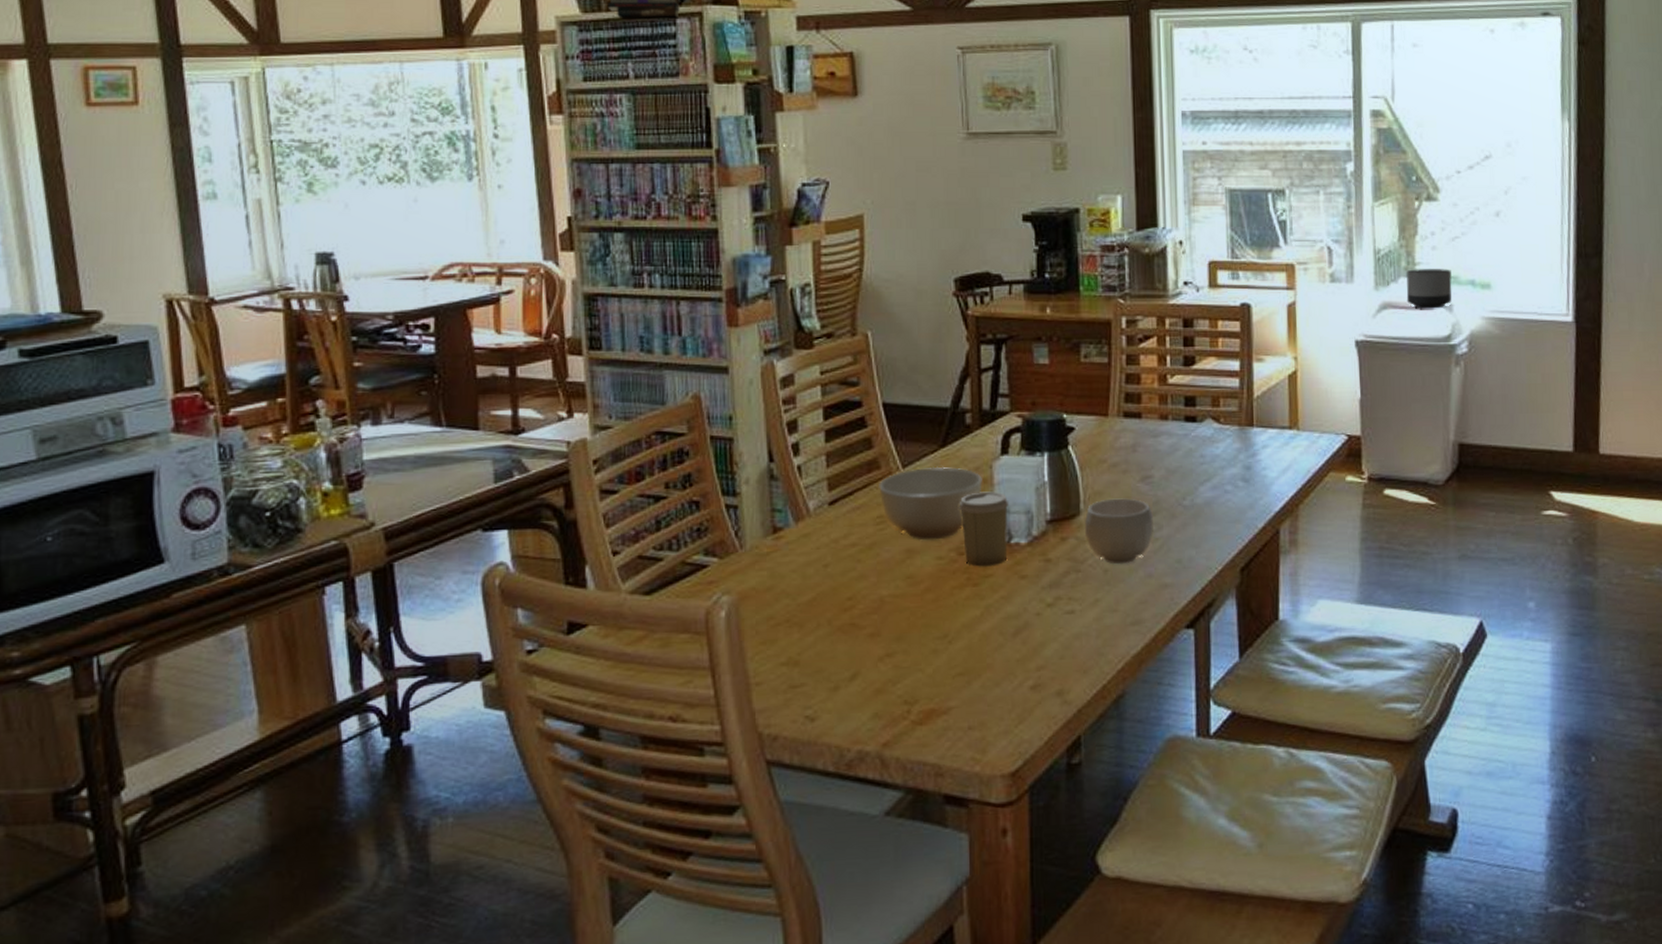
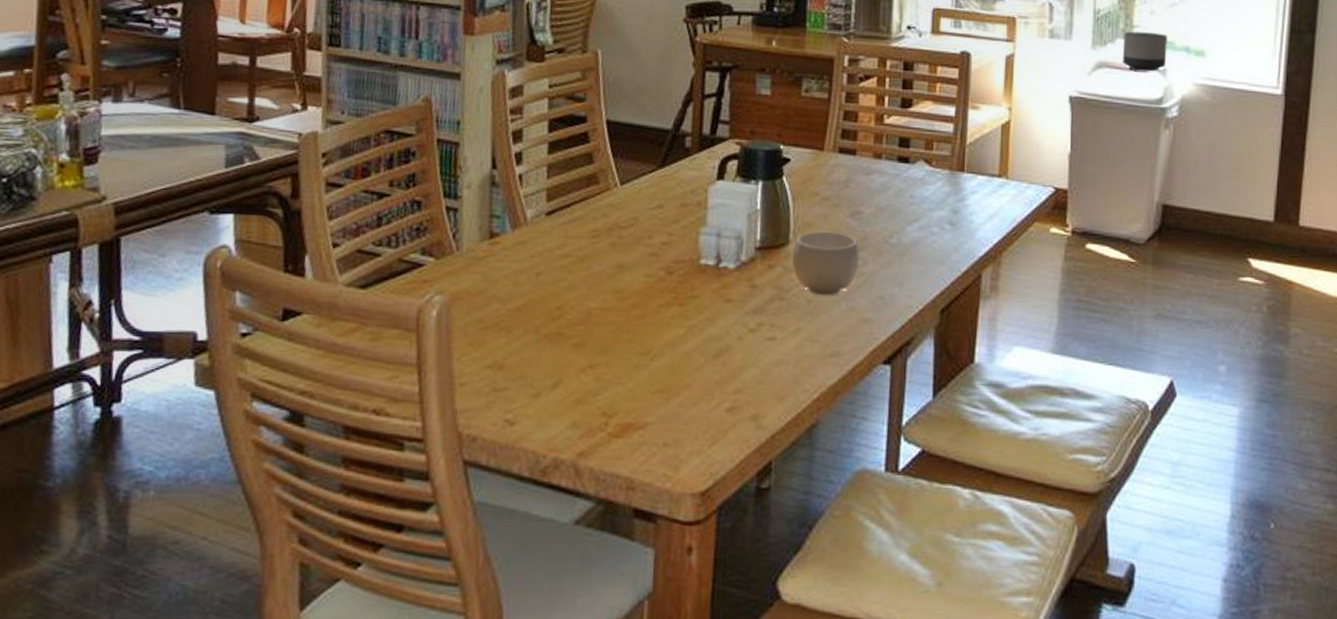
bowl: present [879,466,982,541] -> none [596,186,697,258]
cup: present [959,491,1008,567] -> none [671,214,720,288]

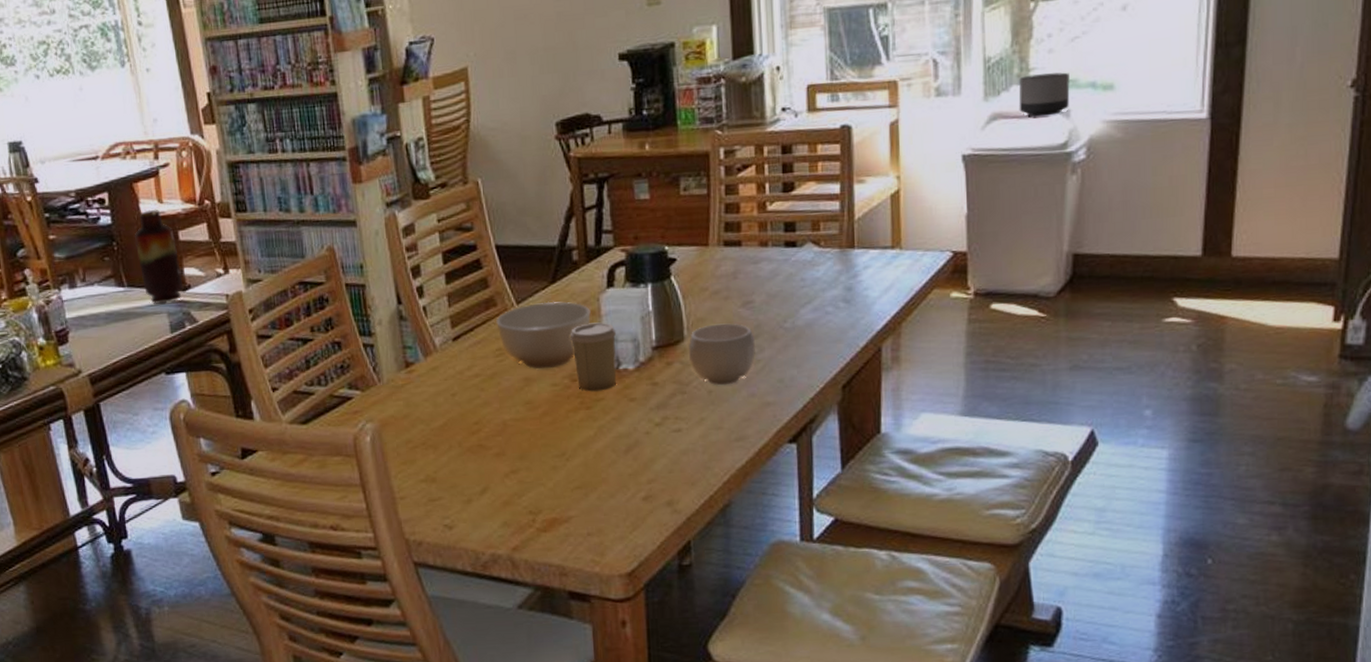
vase: none [202,29,252,134] -> present [134,209,184,304]
bowl: none [596,186,697,258] -> present [496,301,591,370]
cup: none [671,214,720,288] -> present [570,322,617,392]

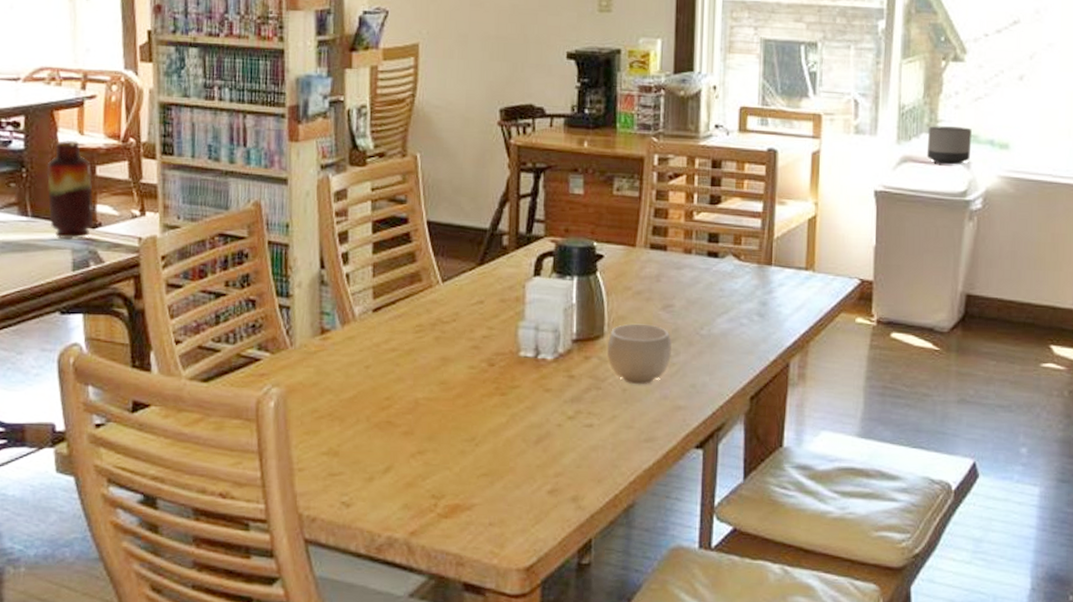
bowl: present [496,301,591,370] -> none [419,283,515,351]
cup: present [570,322,617,392] -> none [492,309,538,378]

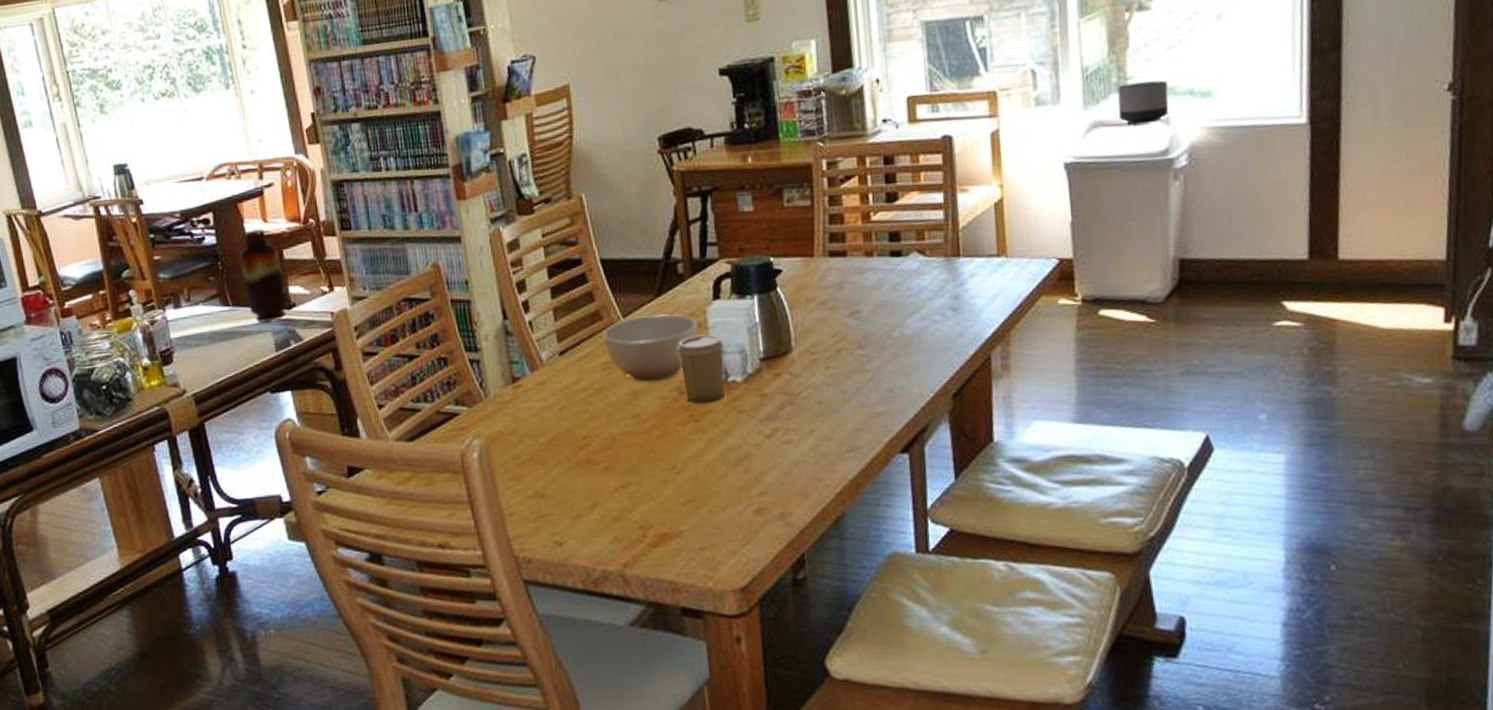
bowl: none [419,283,515,351] -> present [602,314,698,383]
cup: none [492,309,538,378] -> present [677,334,726,404]
cup: present [607,323,672,385] -> none [797,333,864,397]

